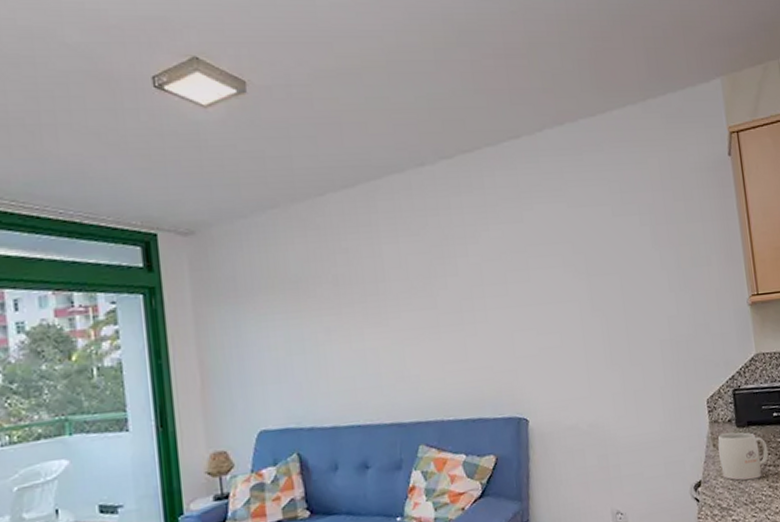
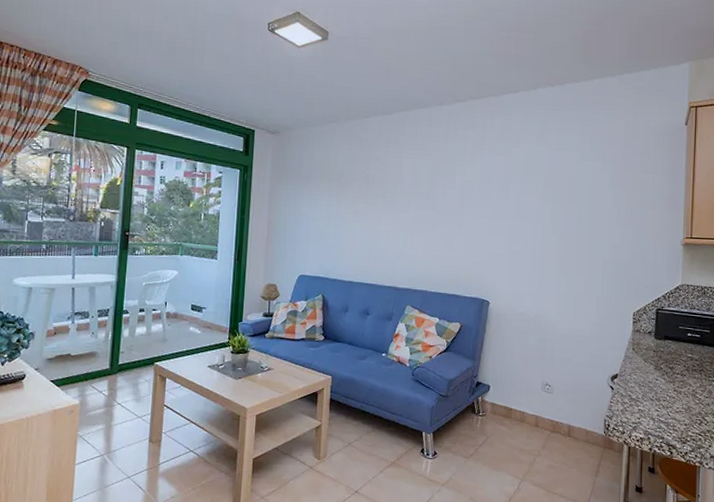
mug: present [717,432,769,481] -> none [635,342,679,382]

